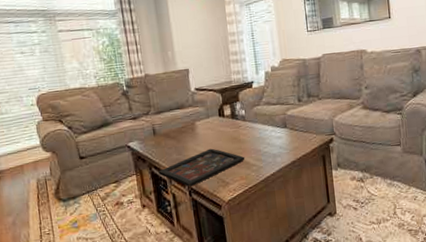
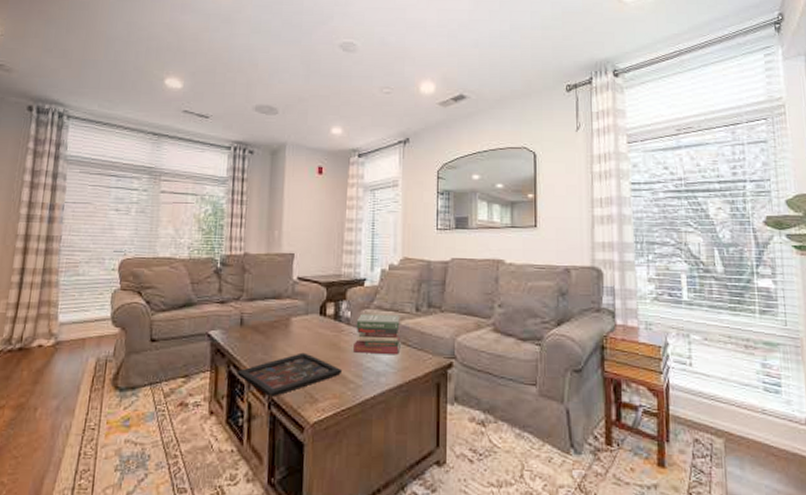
books: none [250,107,290,142] -> present [353,313,401,355]

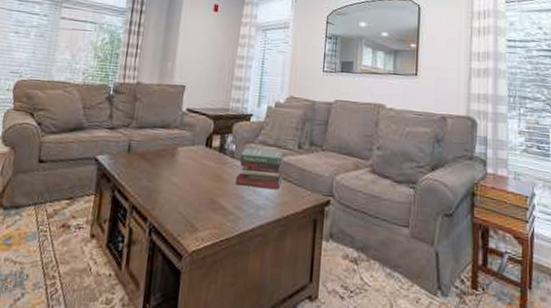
decorative tray: present [237,352,343,398] -> none [120,182,224,225]

